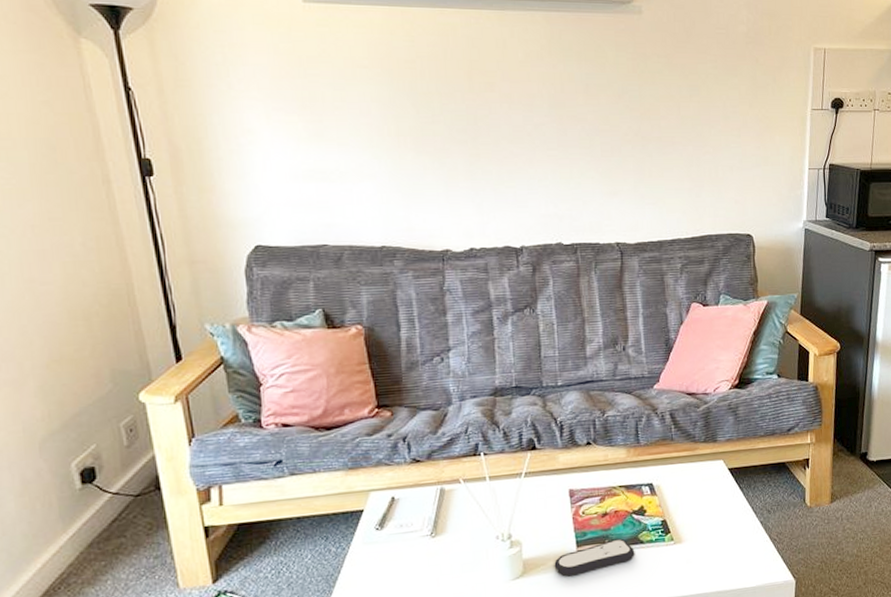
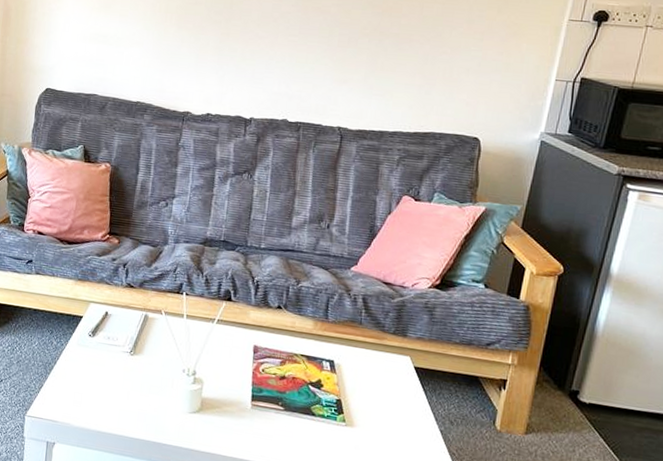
remote control: present [554,538,635,577] -> none [228,403,305,429]

